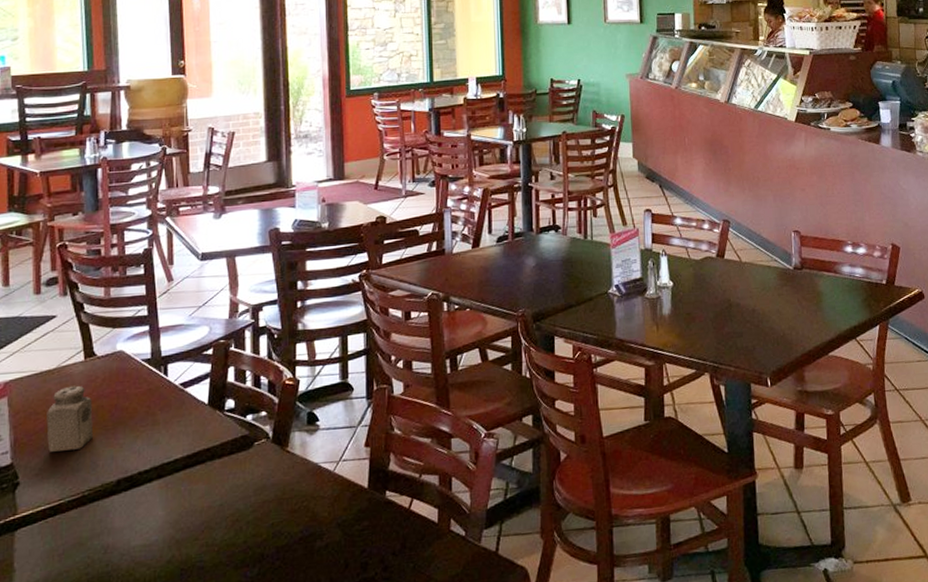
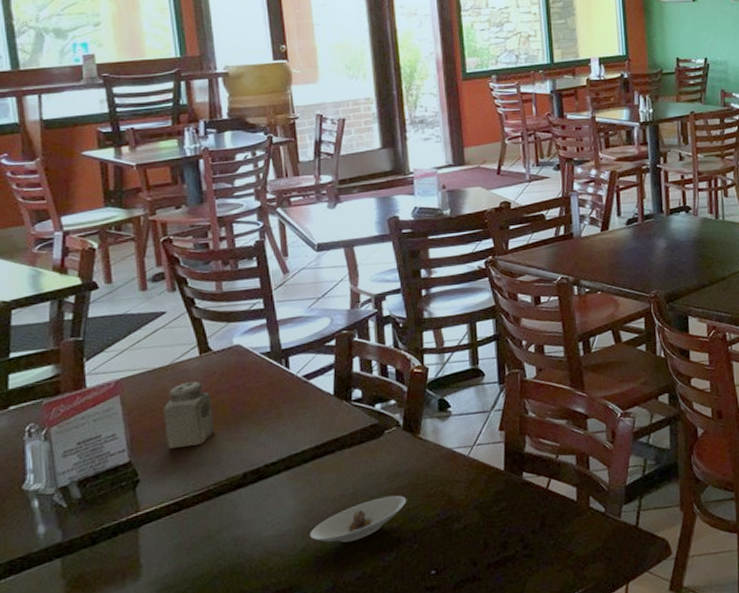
saucer: none [177,509,272,556] -> present [310,495,407,543]

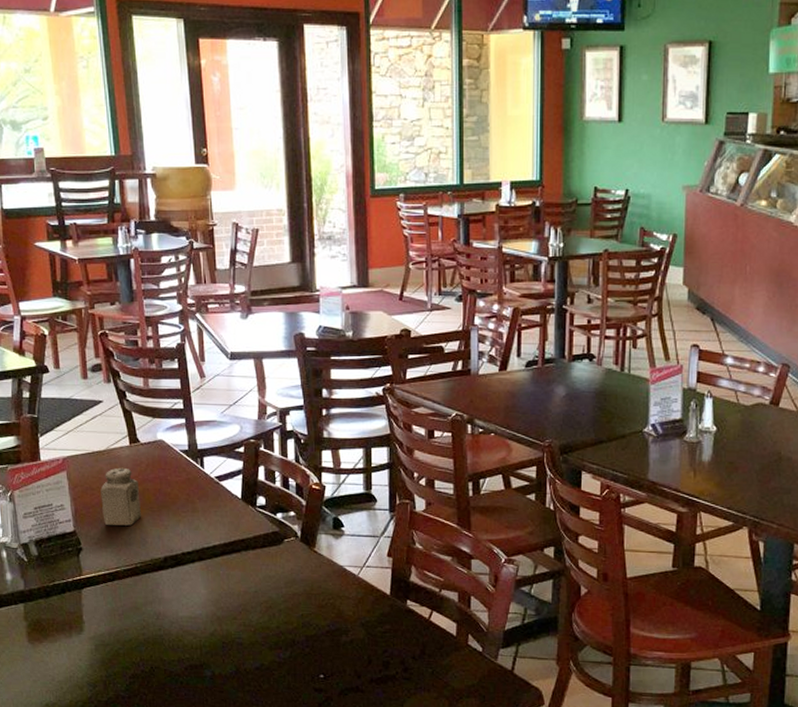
saucer: present [310,495,407,543] -> none [218,600,301,635]

